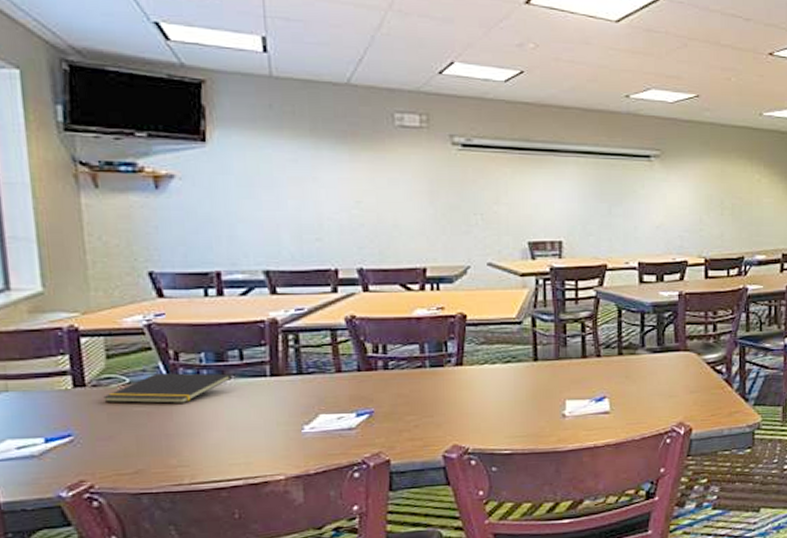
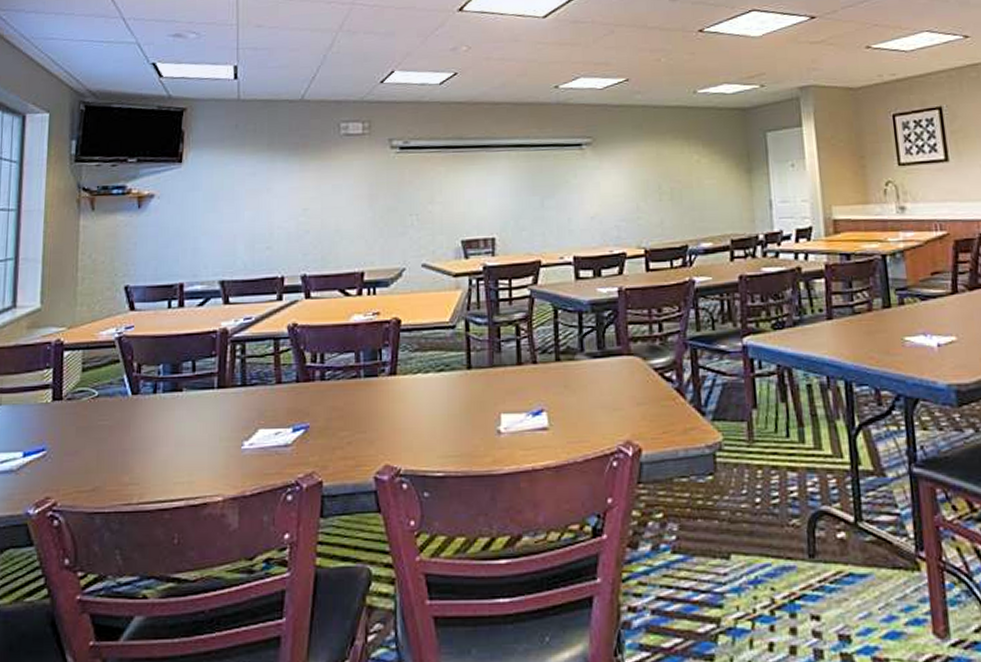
notepad: present [103,373,232,404] -> none [75,385,184,417]

